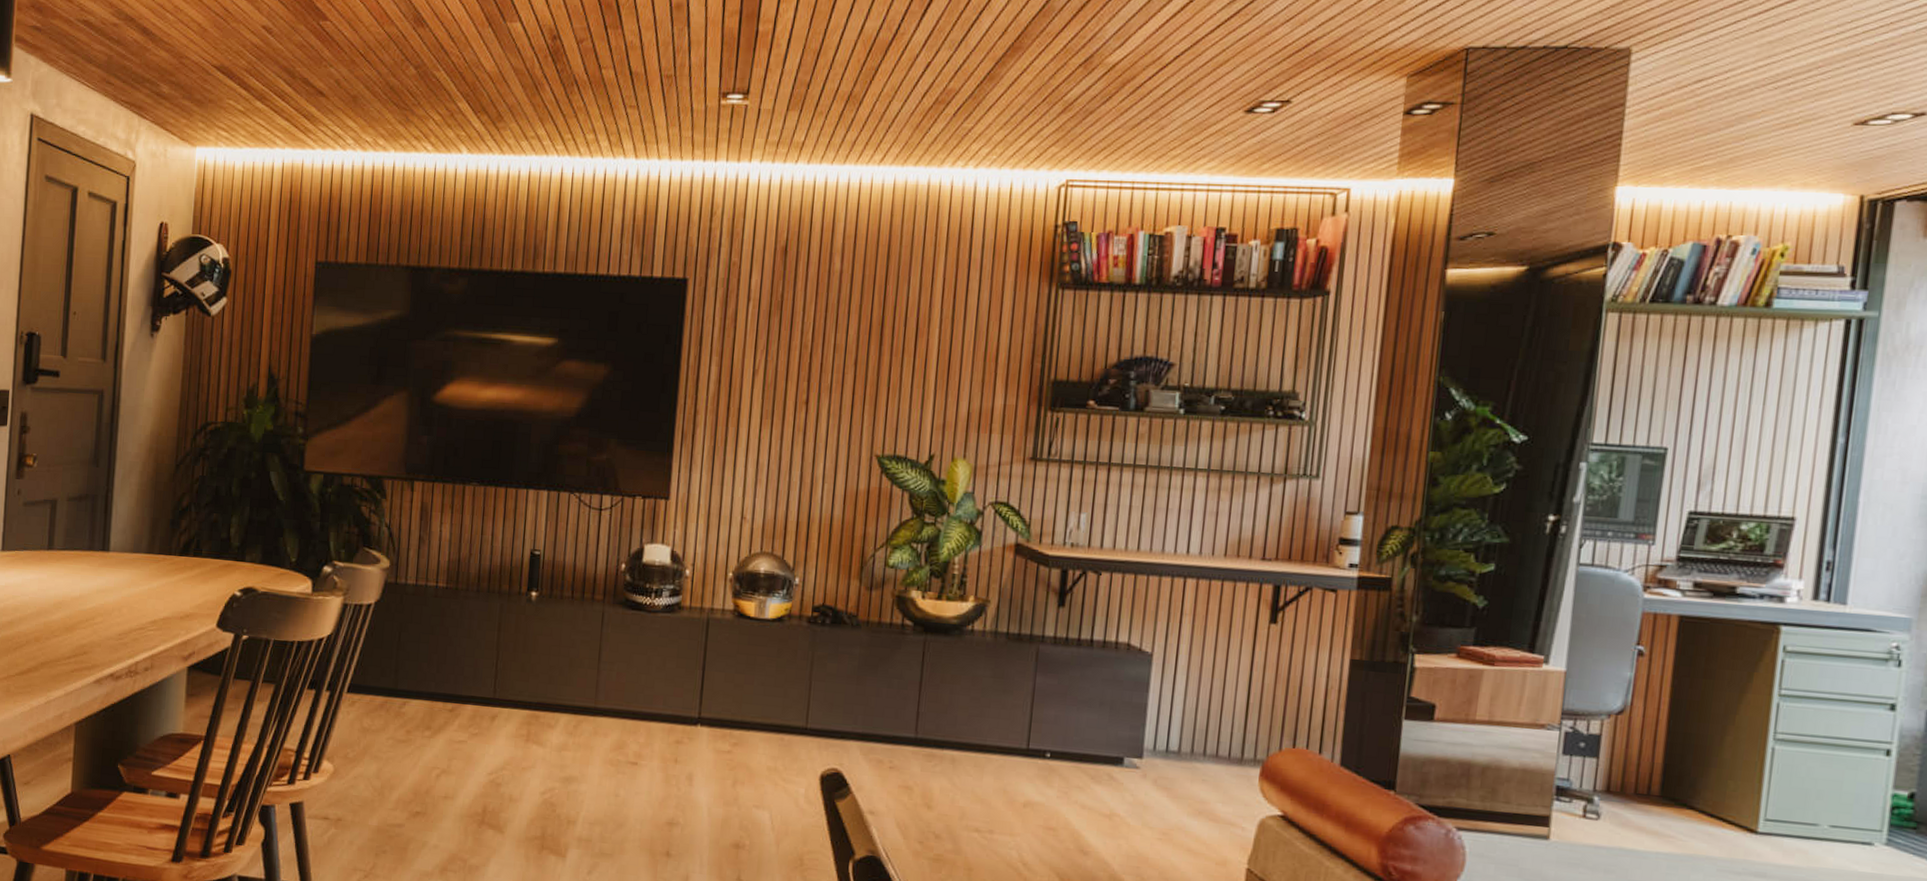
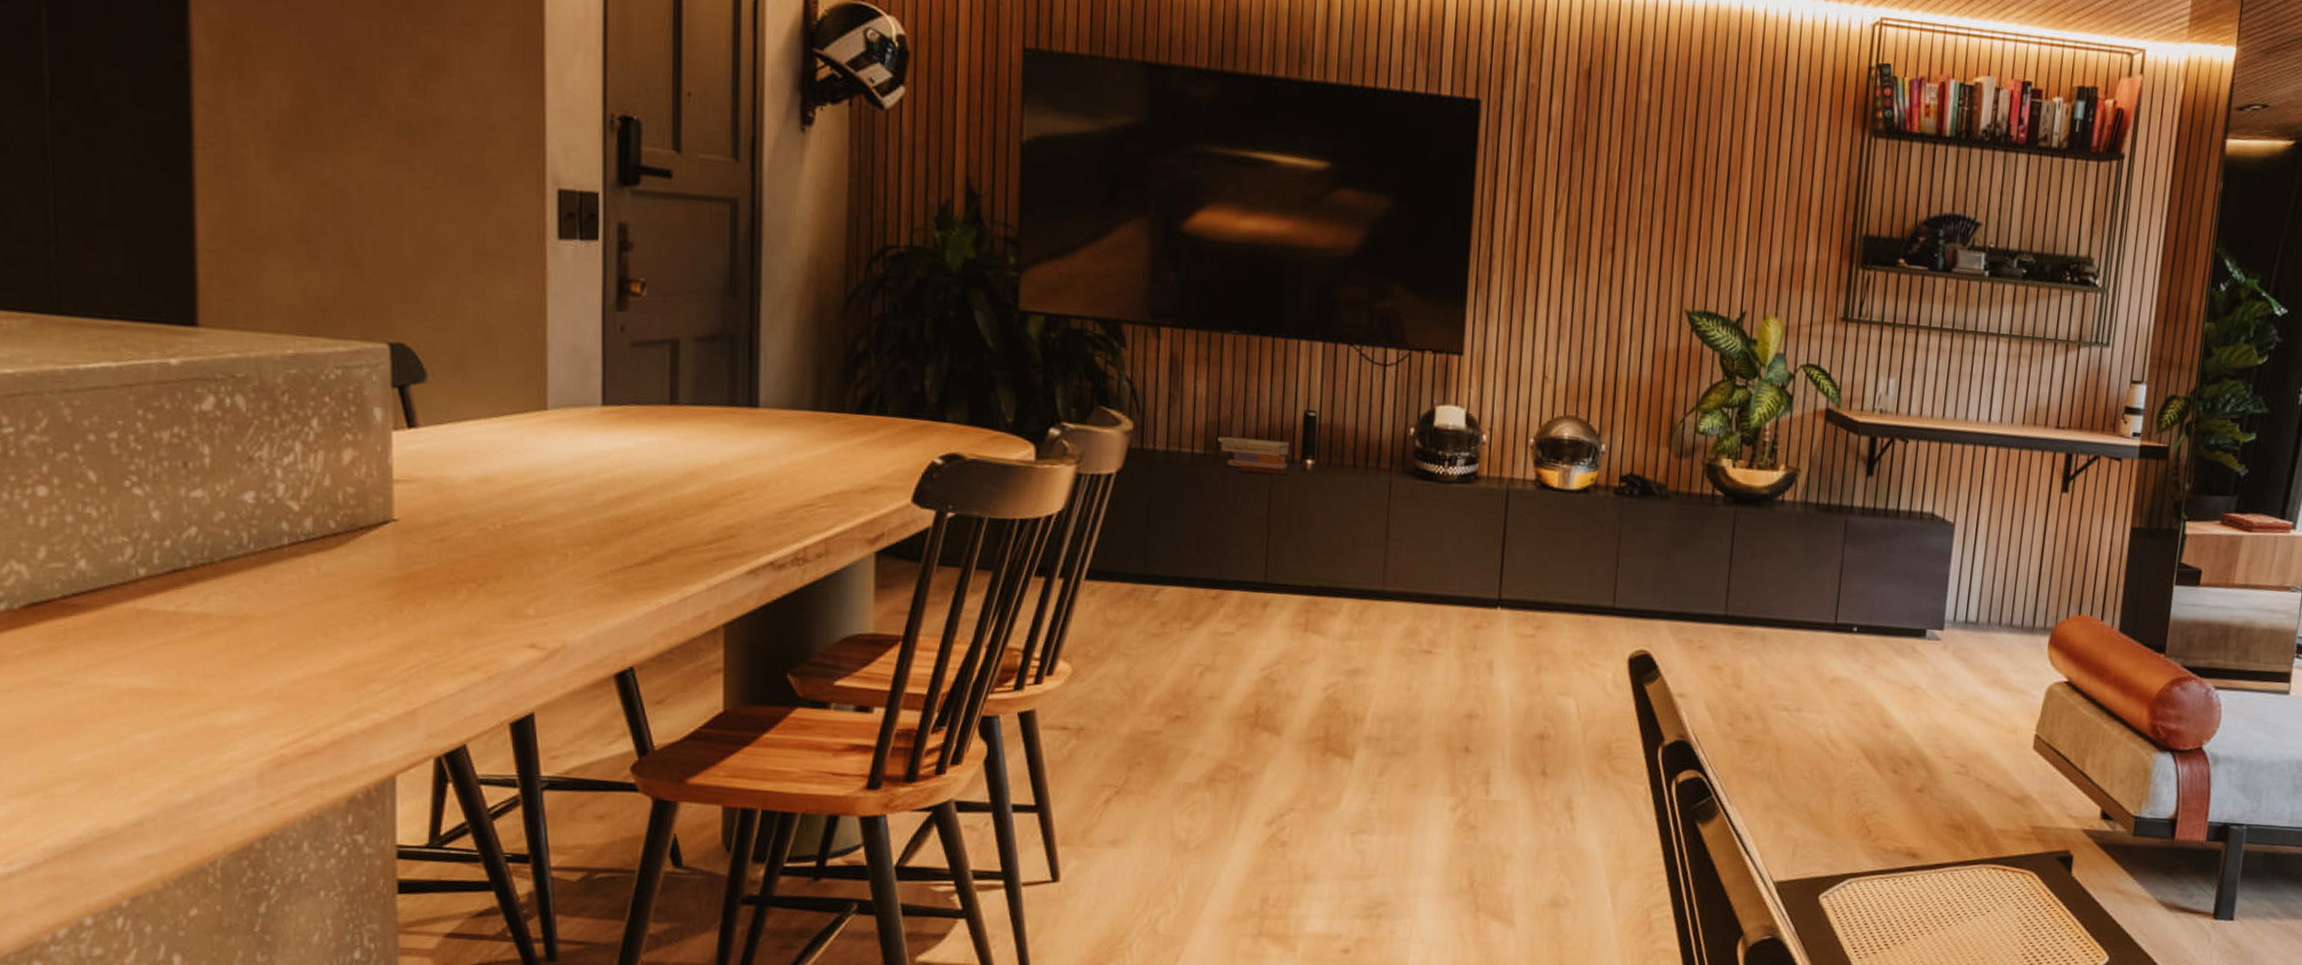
books: none [458,572,518,606] -> present [1218,436,1290,476]

